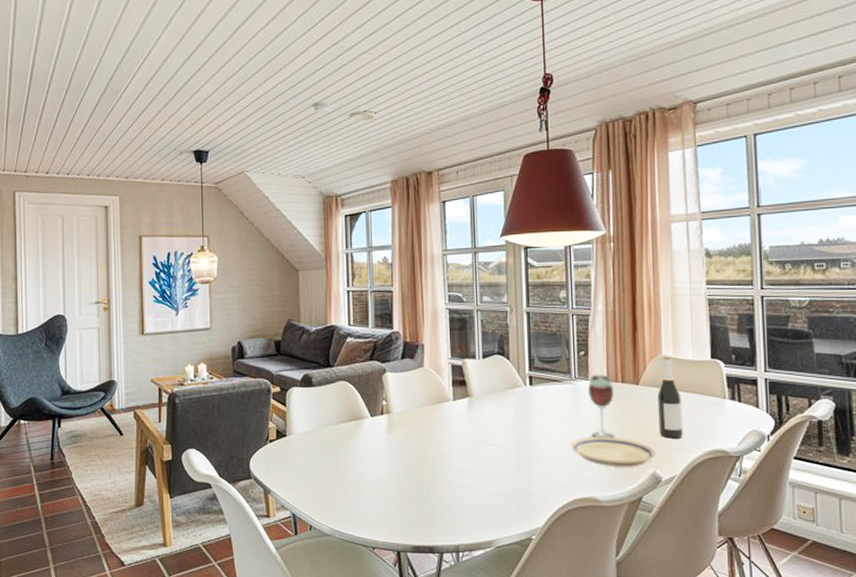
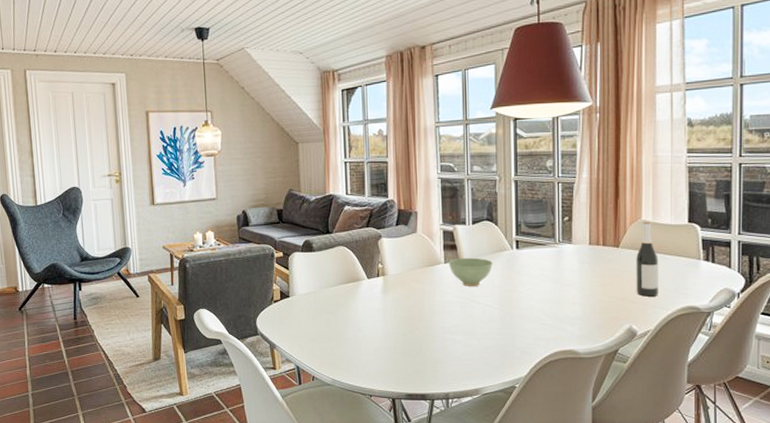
bowl: none [457,394,505,426] -> present [448,257,493,286]
plate: present [570,436,656,467] -> none [553,295,632,323]
wineglass: present [588,375,615,438] -> none [571,239,596,296]

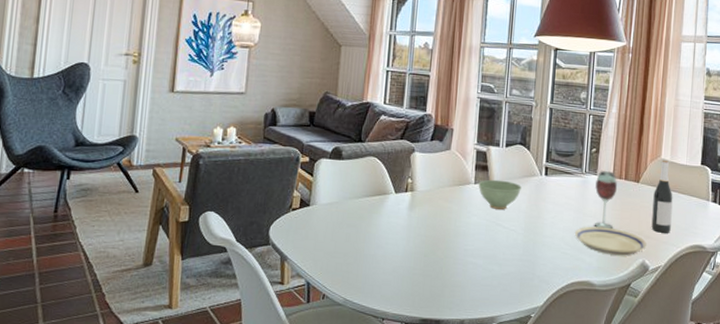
plate: none [553,295,632,323] -> present [574,226,647,256]
wineglass: none [571,239,596,296] -> present [595,171,618,229]

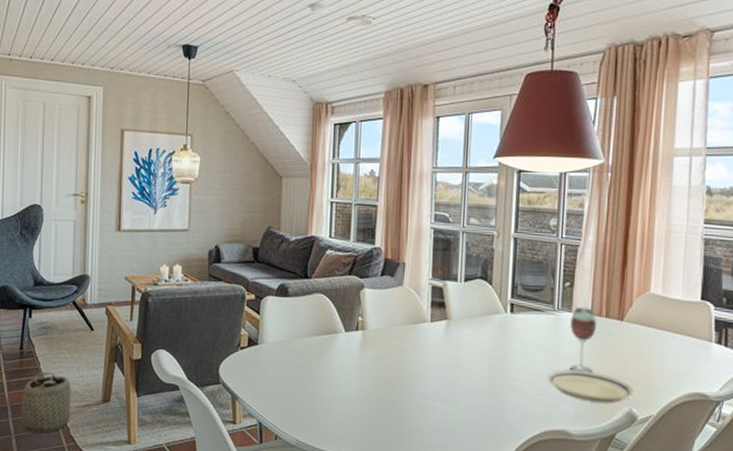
basket: none [50,235,110,301] -> present [21,371,71,433]
bowl: present [478,179,521,210] -> none [434,317,484,350]
wine bottle: present [651,159,673,233] -> none [639,294,666,379]

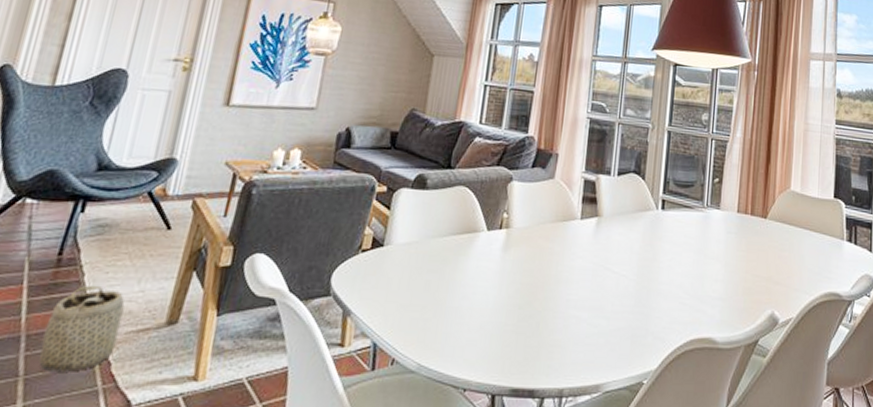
plate: present [546,369,634,403] -> none [694,270,776,306]
wineglass: present [570,307,597,372] -> none [718,204,743,273]

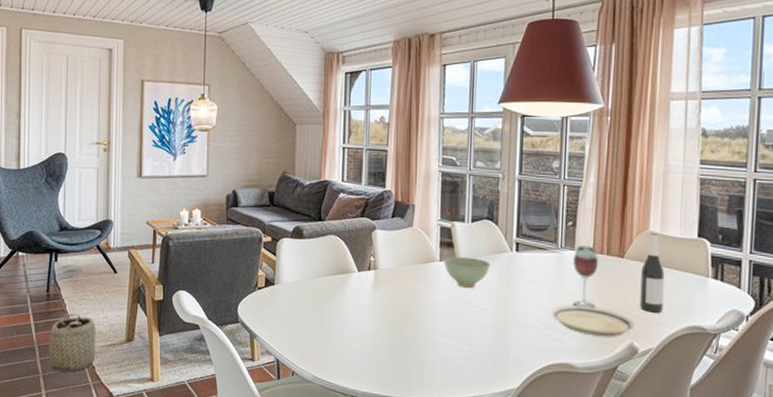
bowl: none [584,214,635,251] -> present [443,256,490,288]
plate: none [694,270,776,306] -> present [551,305,635,337]
wineglass: none [718,204,743,273] -> present [573,246,599,308]
wine bottle: none [781,192,804,279] -> present [639,232,665,313]

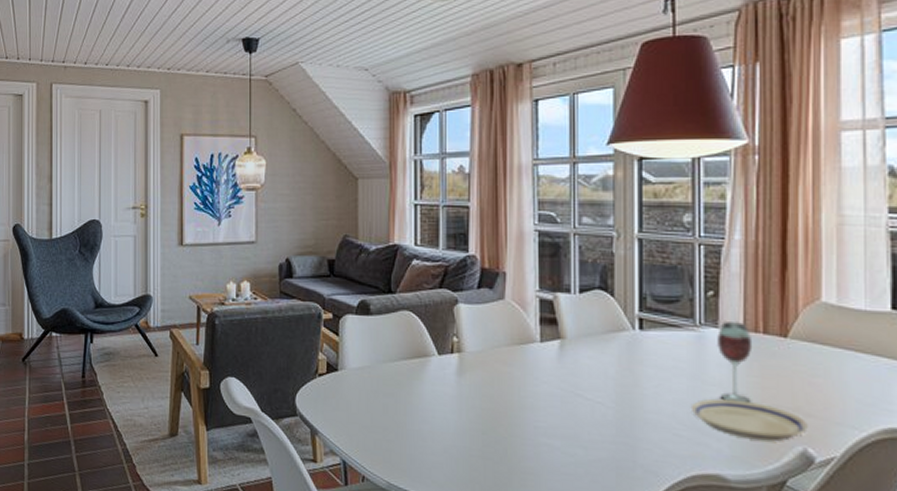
basket: present [49,313,96,372] -> none [85,402,136,471]
bowl: present [443,256,490,288] -> none [545,336,606,376]
wine bottle: present [639,232,665,313] -> none [813,303,847,410]

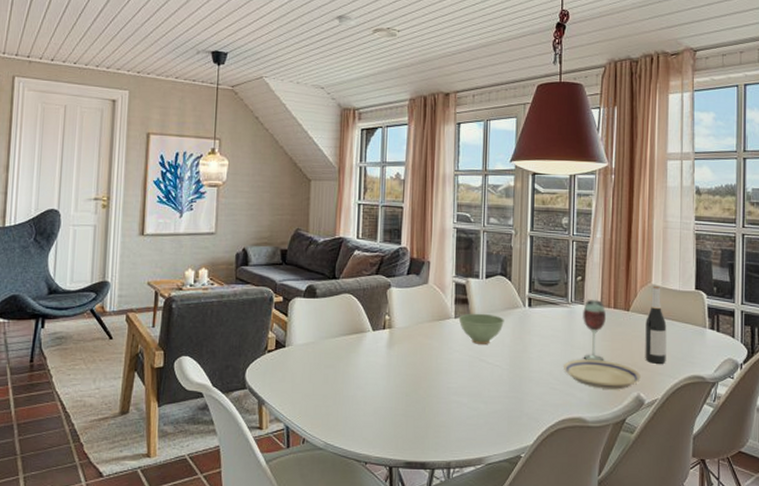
bowl: none [545,336,606,376] -> present [458,313,504,344]
wine bottle: none [813,303,847,410] -> present [645,285,667,364]

